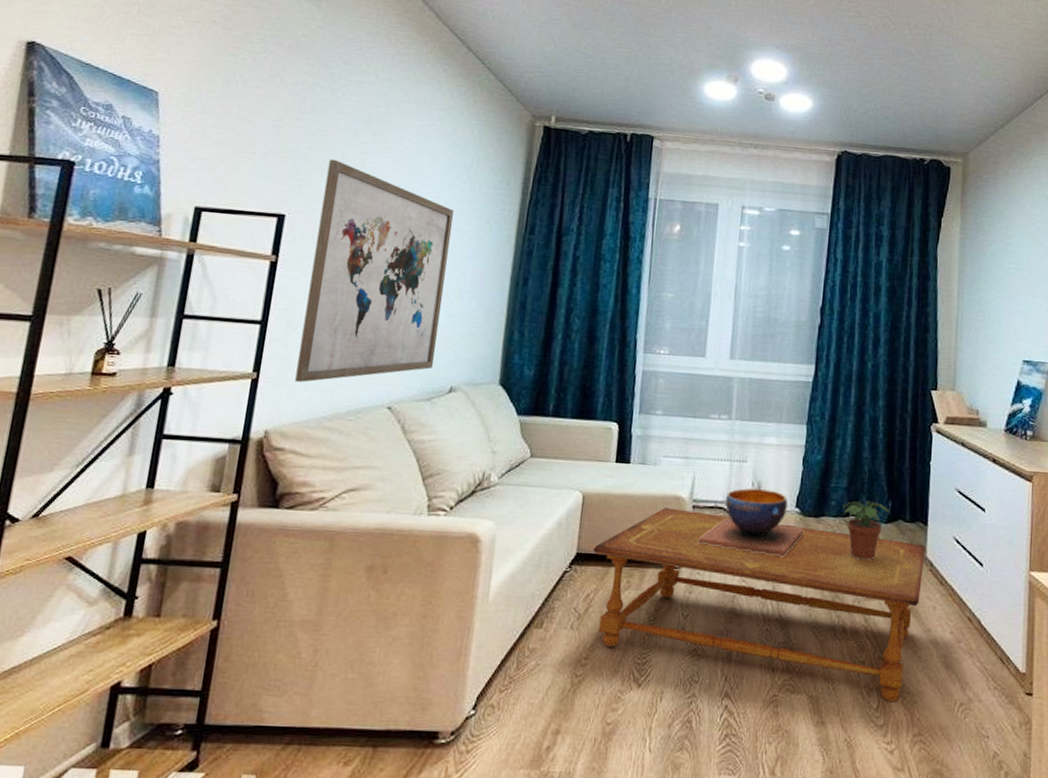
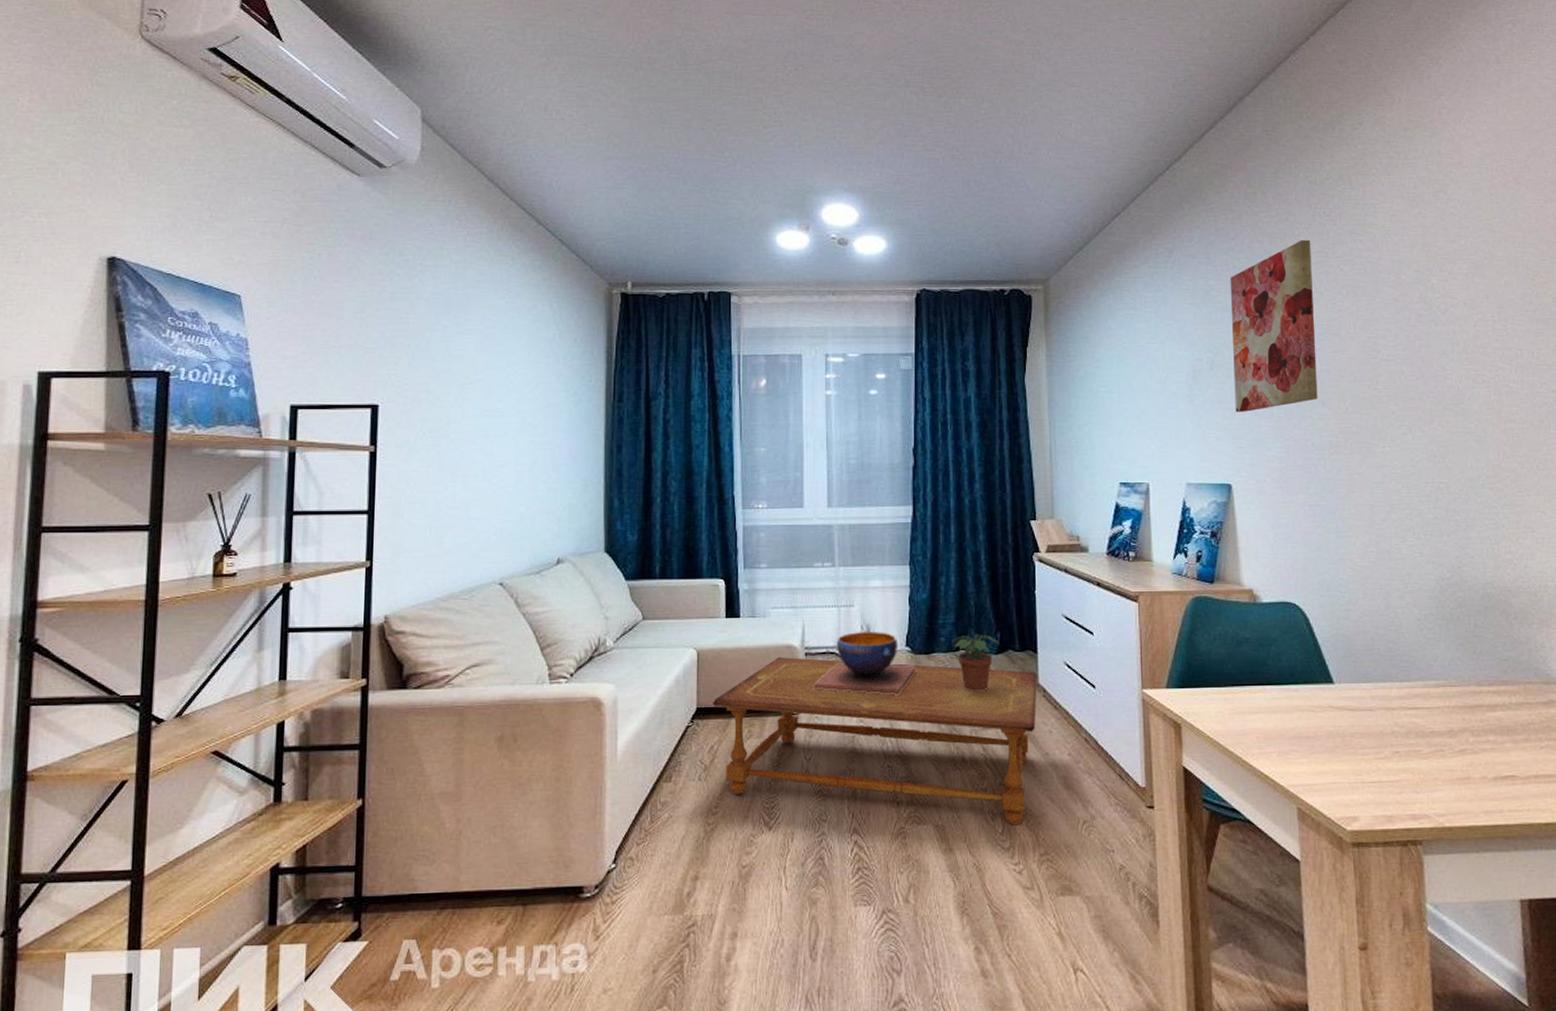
wall art: present [295,159,455,382] -> none [407,346,543,566]

